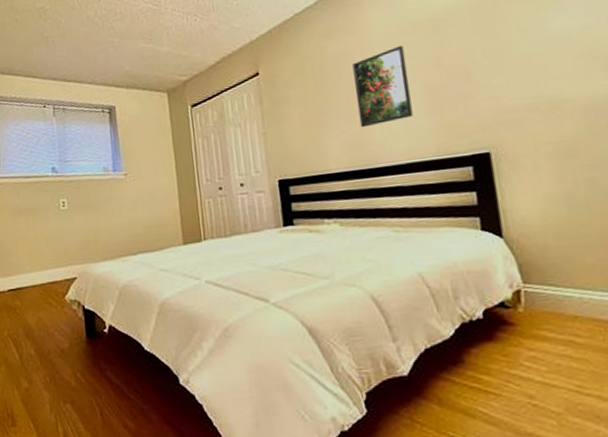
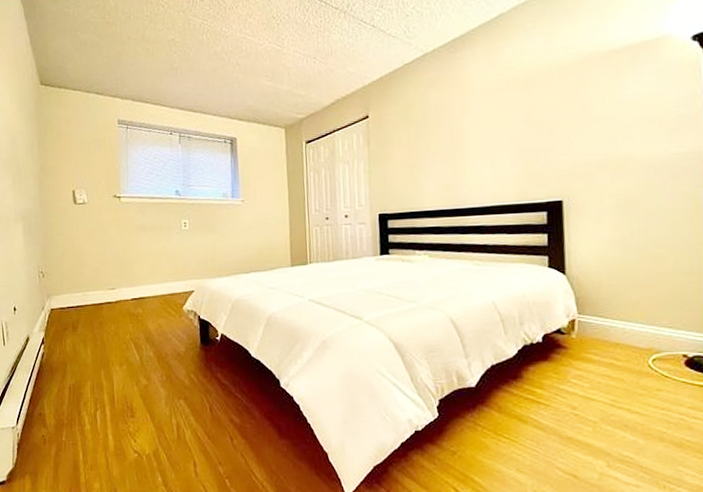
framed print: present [352,45,413,128] -> none [452,100,501,172]

